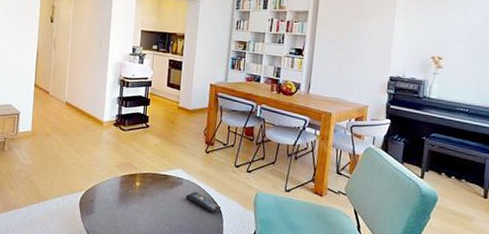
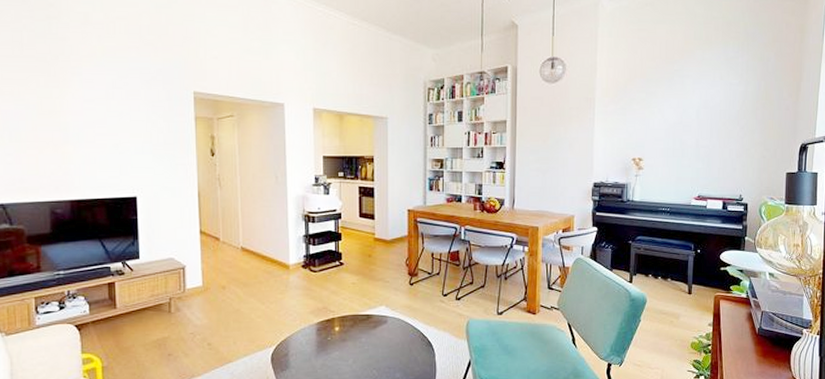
remote control: present [185,191,222,213] -> none [392,327,432,348]

